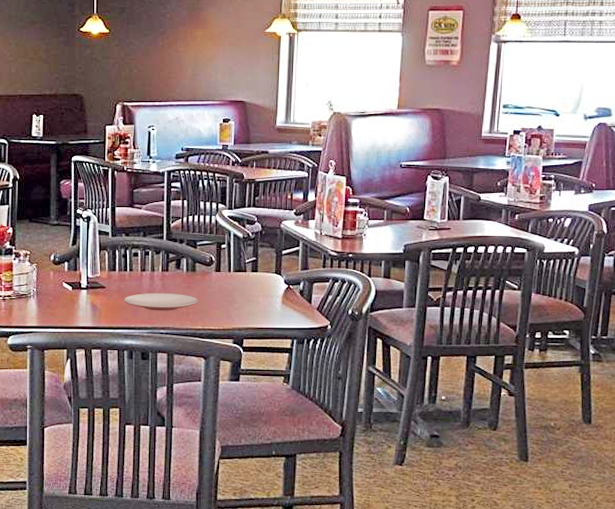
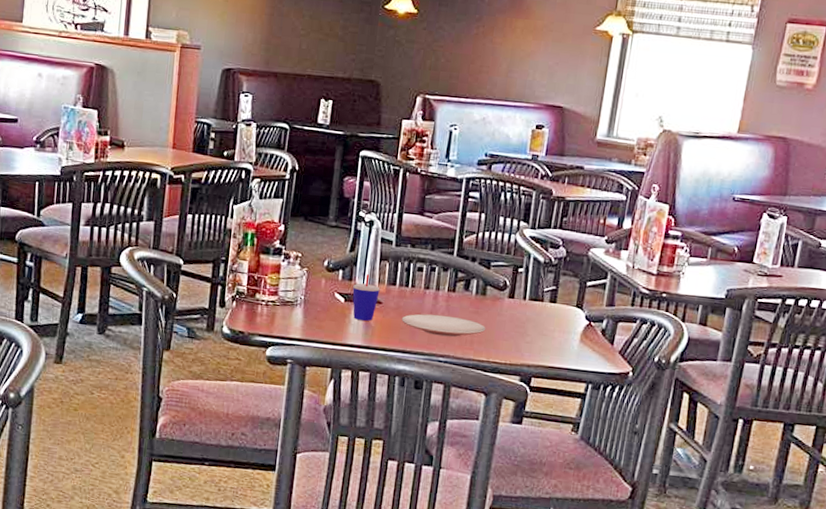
beverage cup: none [78,264,102,304] -> present [352,274,380,321]

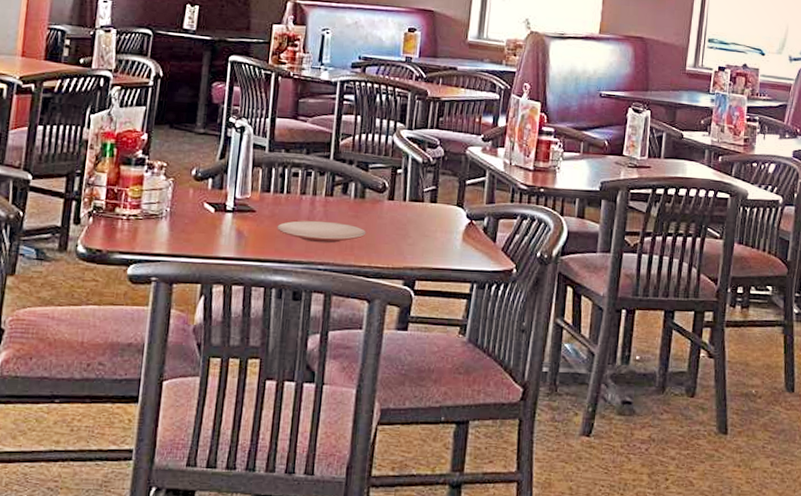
beverage cup: present [352,274,380,321] -> none [223,182,253,231]

